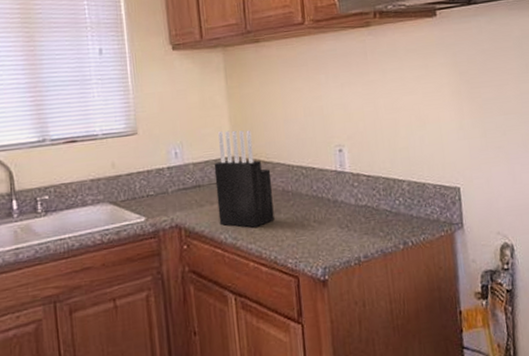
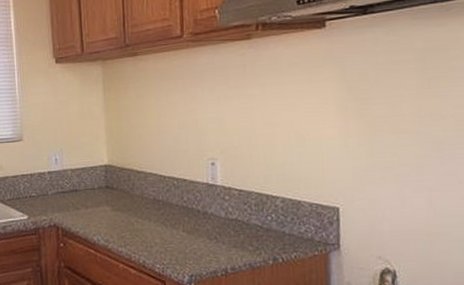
knife block: present [213,129,275,228] -> none [90,140,145,232]

